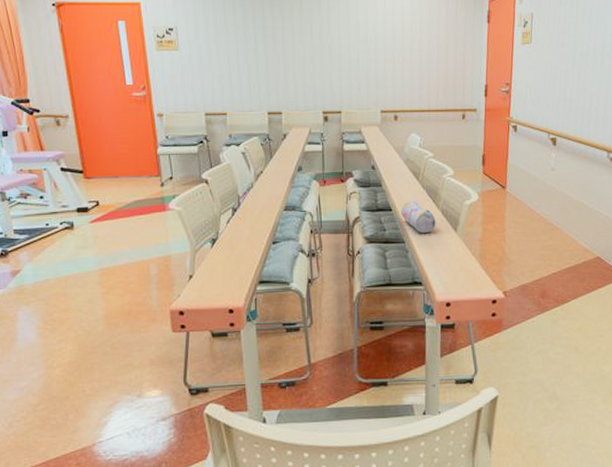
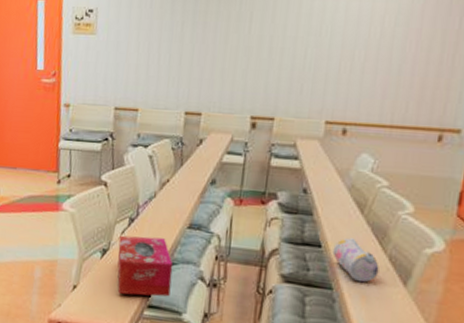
tissue box: none [226,222,277,275] -> present [117,235,173,297]

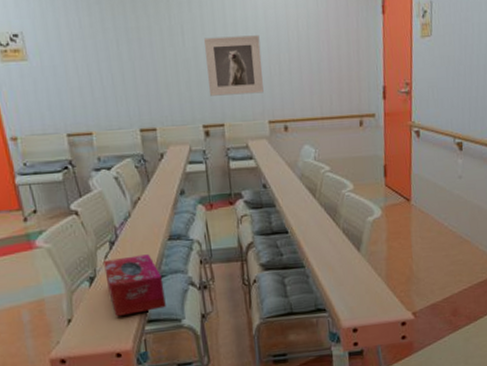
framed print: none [266,26,335,90] -> present [204,35,264,96]
pencil case: present [332,237,379,283] -> none [298,220,337,256]

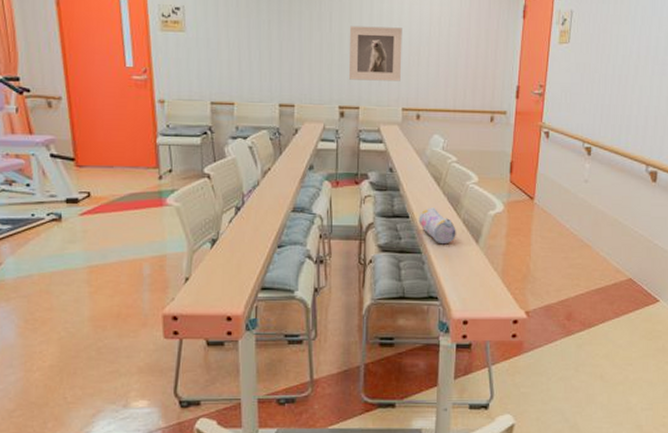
tissue box: present [104,254,166,316] -> none [227,223,282,280]
pencil case: none [298,220,337,256] -> present [419,207,456,245]

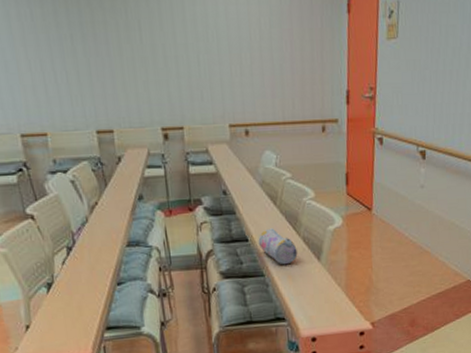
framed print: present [349,25,402,82] -> none [163,33,224,97]

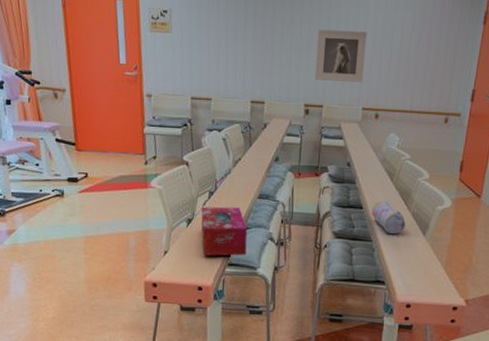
tissue box: none [61,261,125,323] -> present [201,206,248,256]
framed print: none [163,33,224,97] -> present [315,29,367,83]

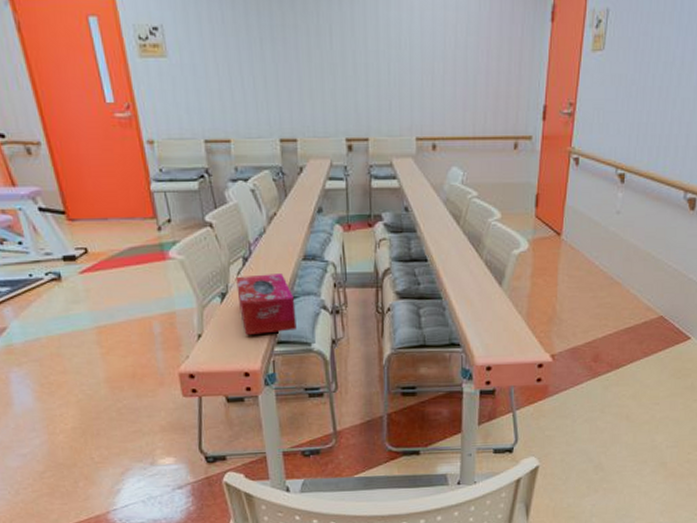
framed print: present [315,29,367,83] -> none [354,40,414,107]
pencil case: present [371,200,406,235] -> none [438,249,478,289]

